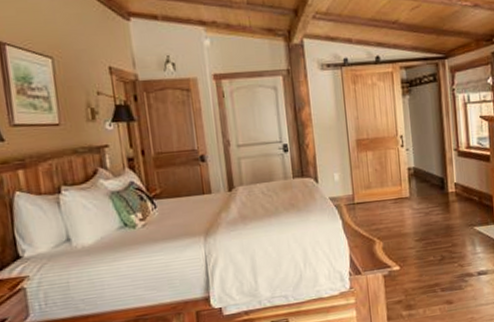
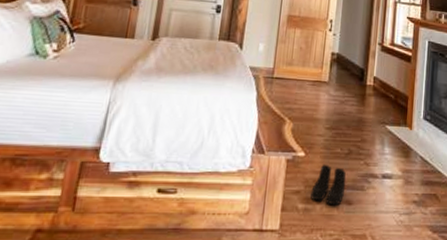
boots: none [412,272,445,308] -> present [311,164,346,206]

